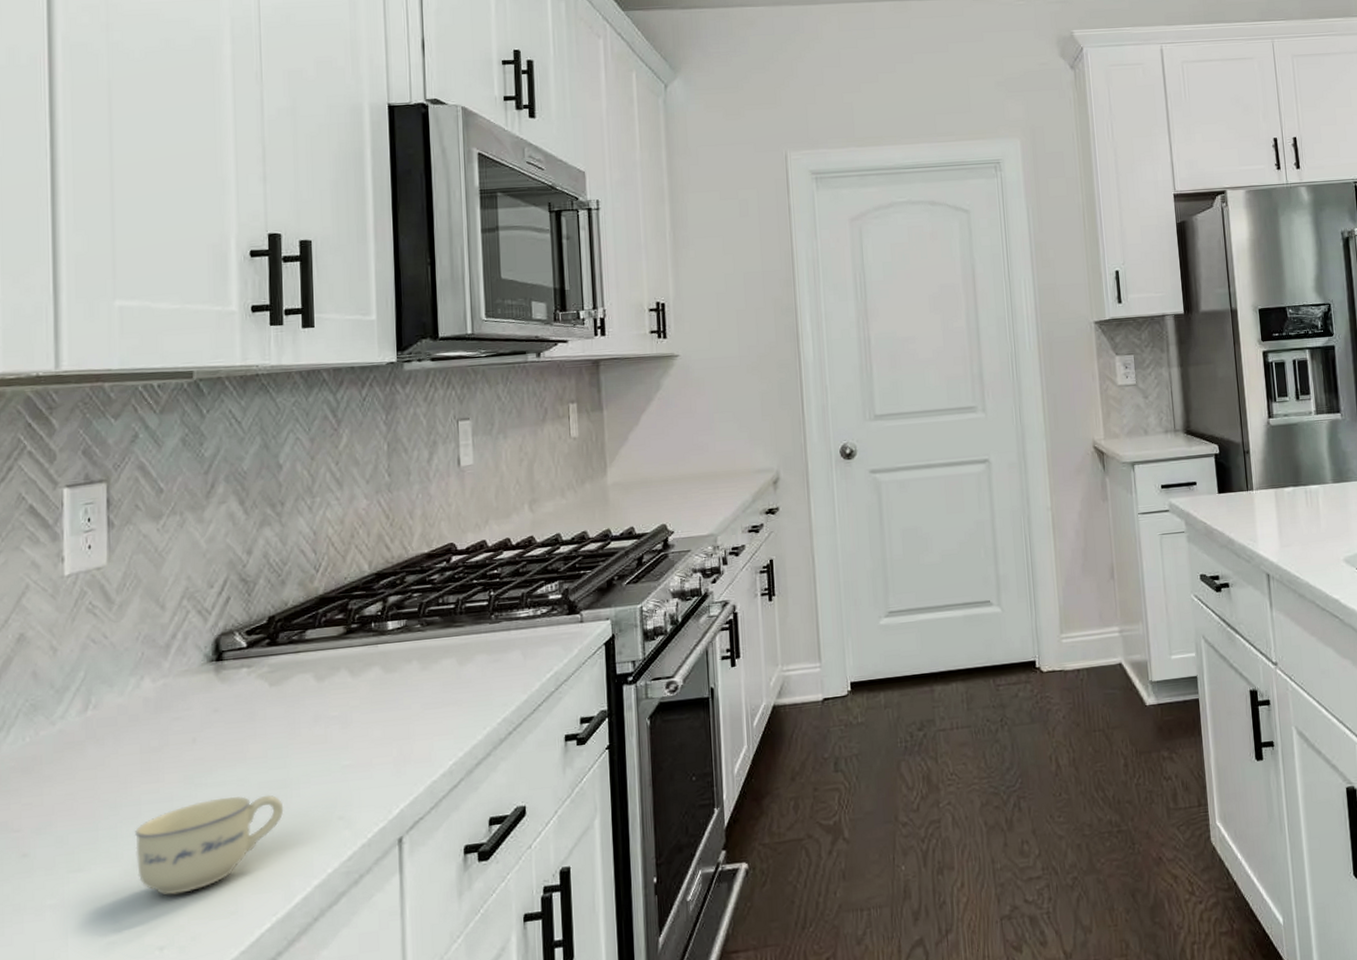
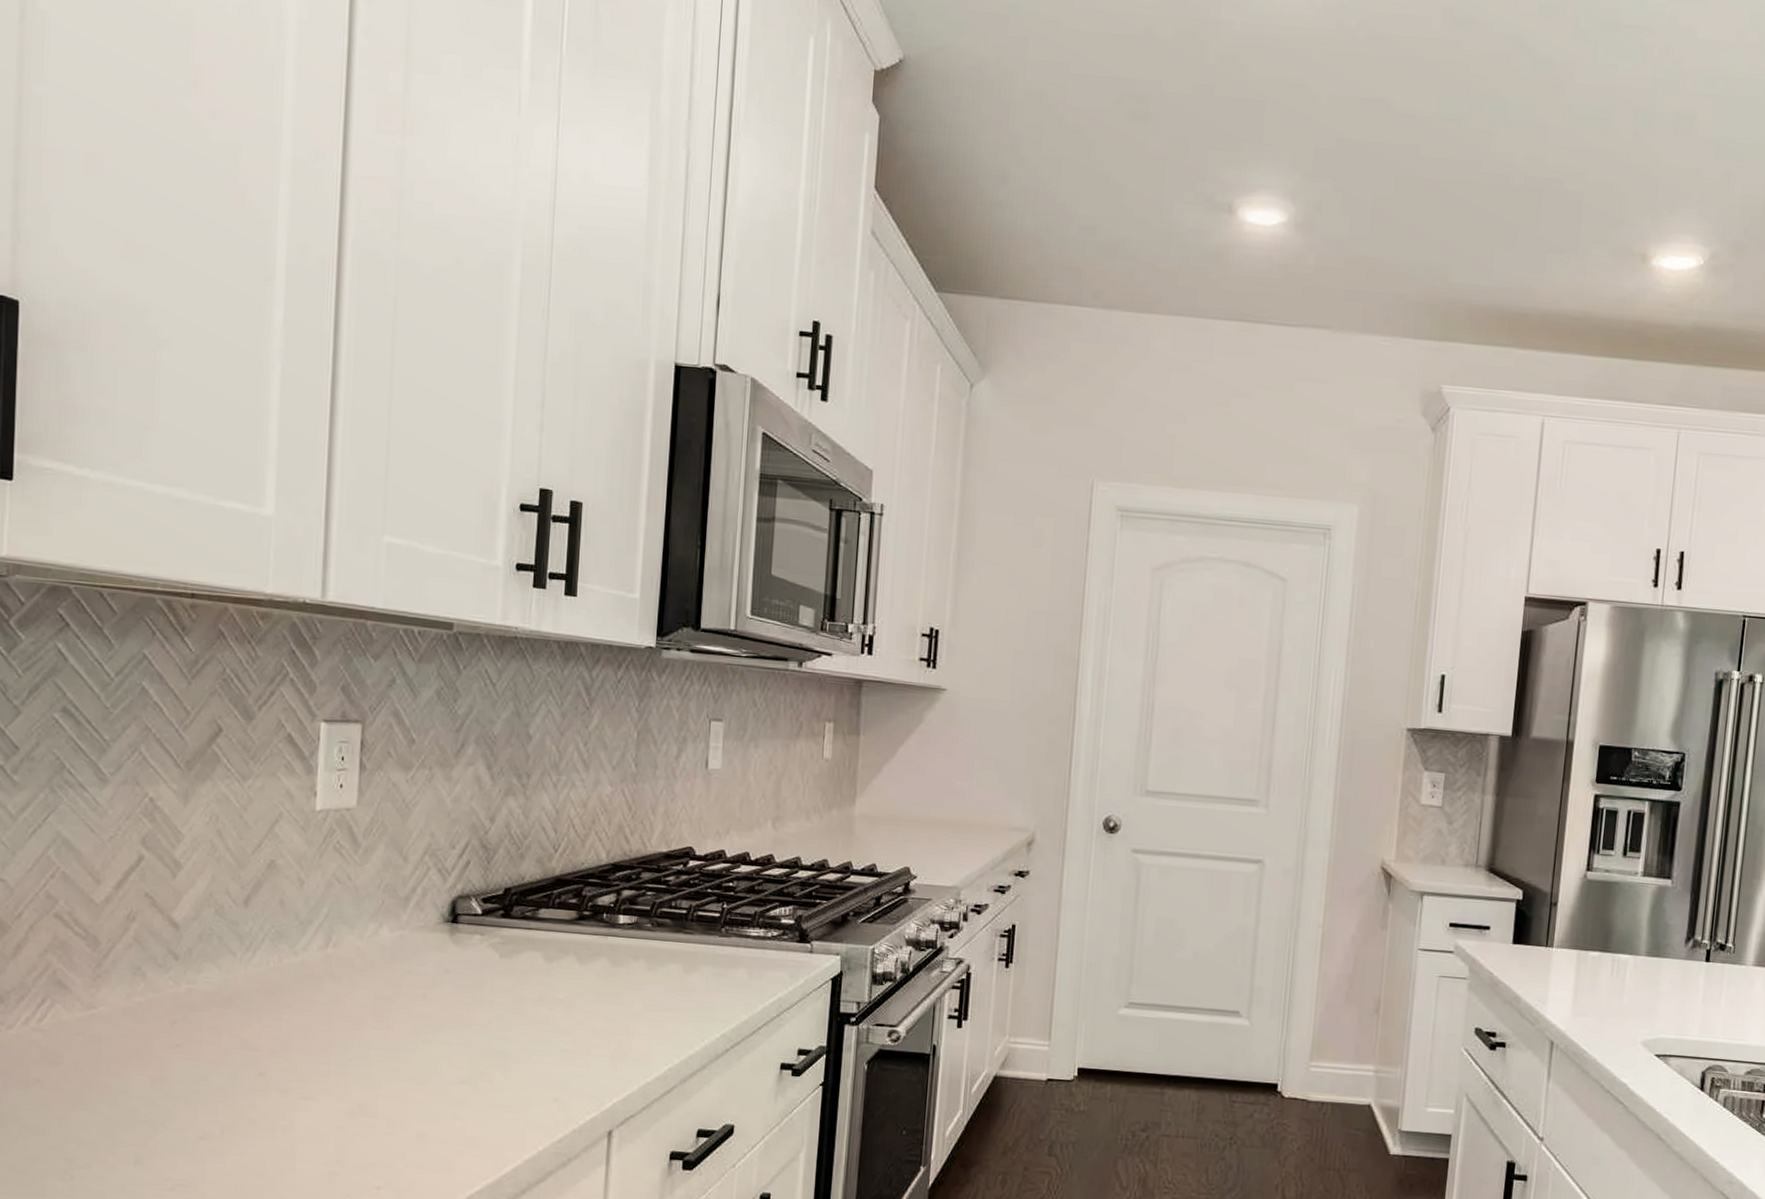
cup: present [135,795,284,895] -> none [362,1057,503,1141]

